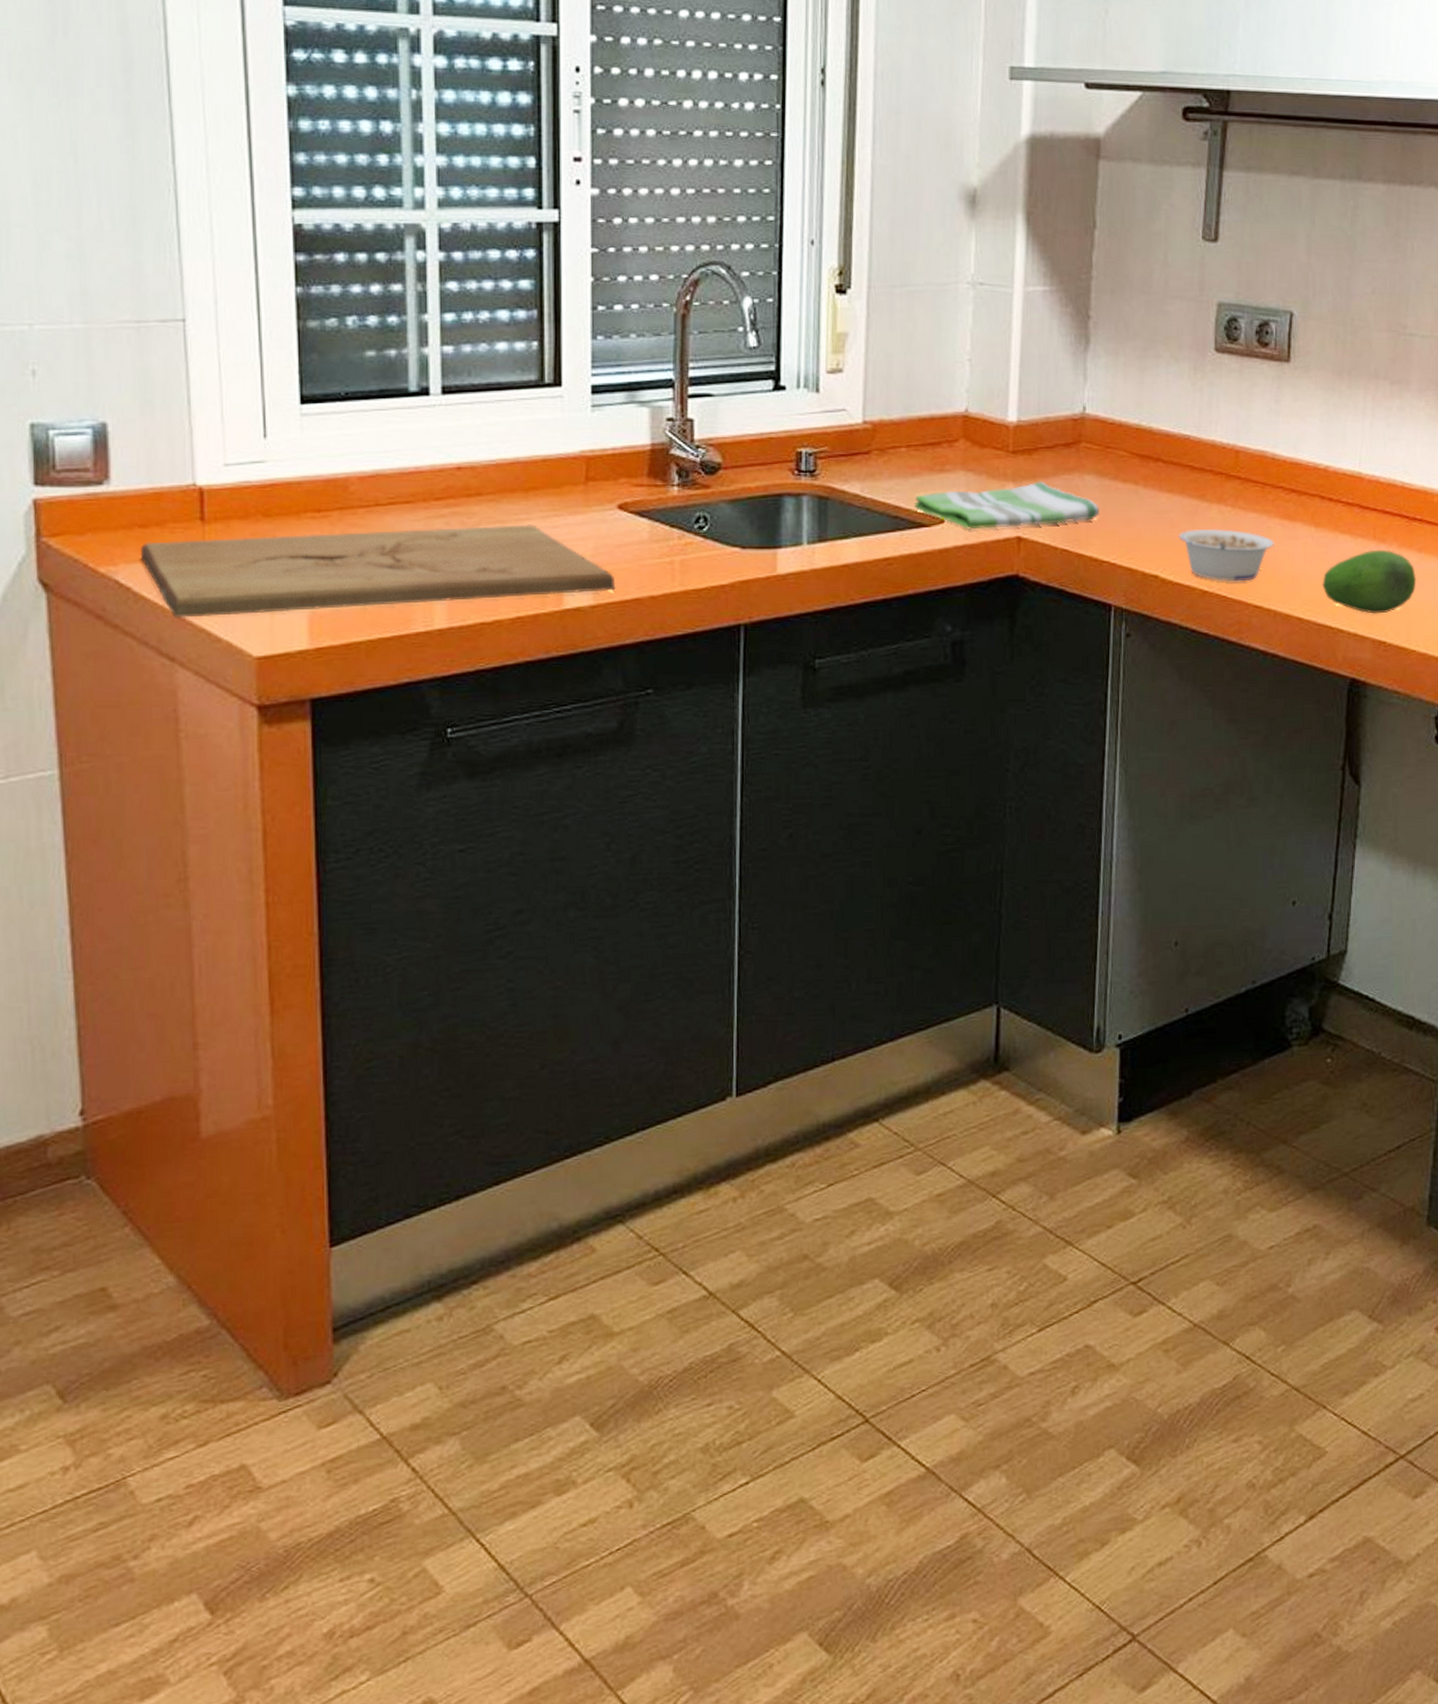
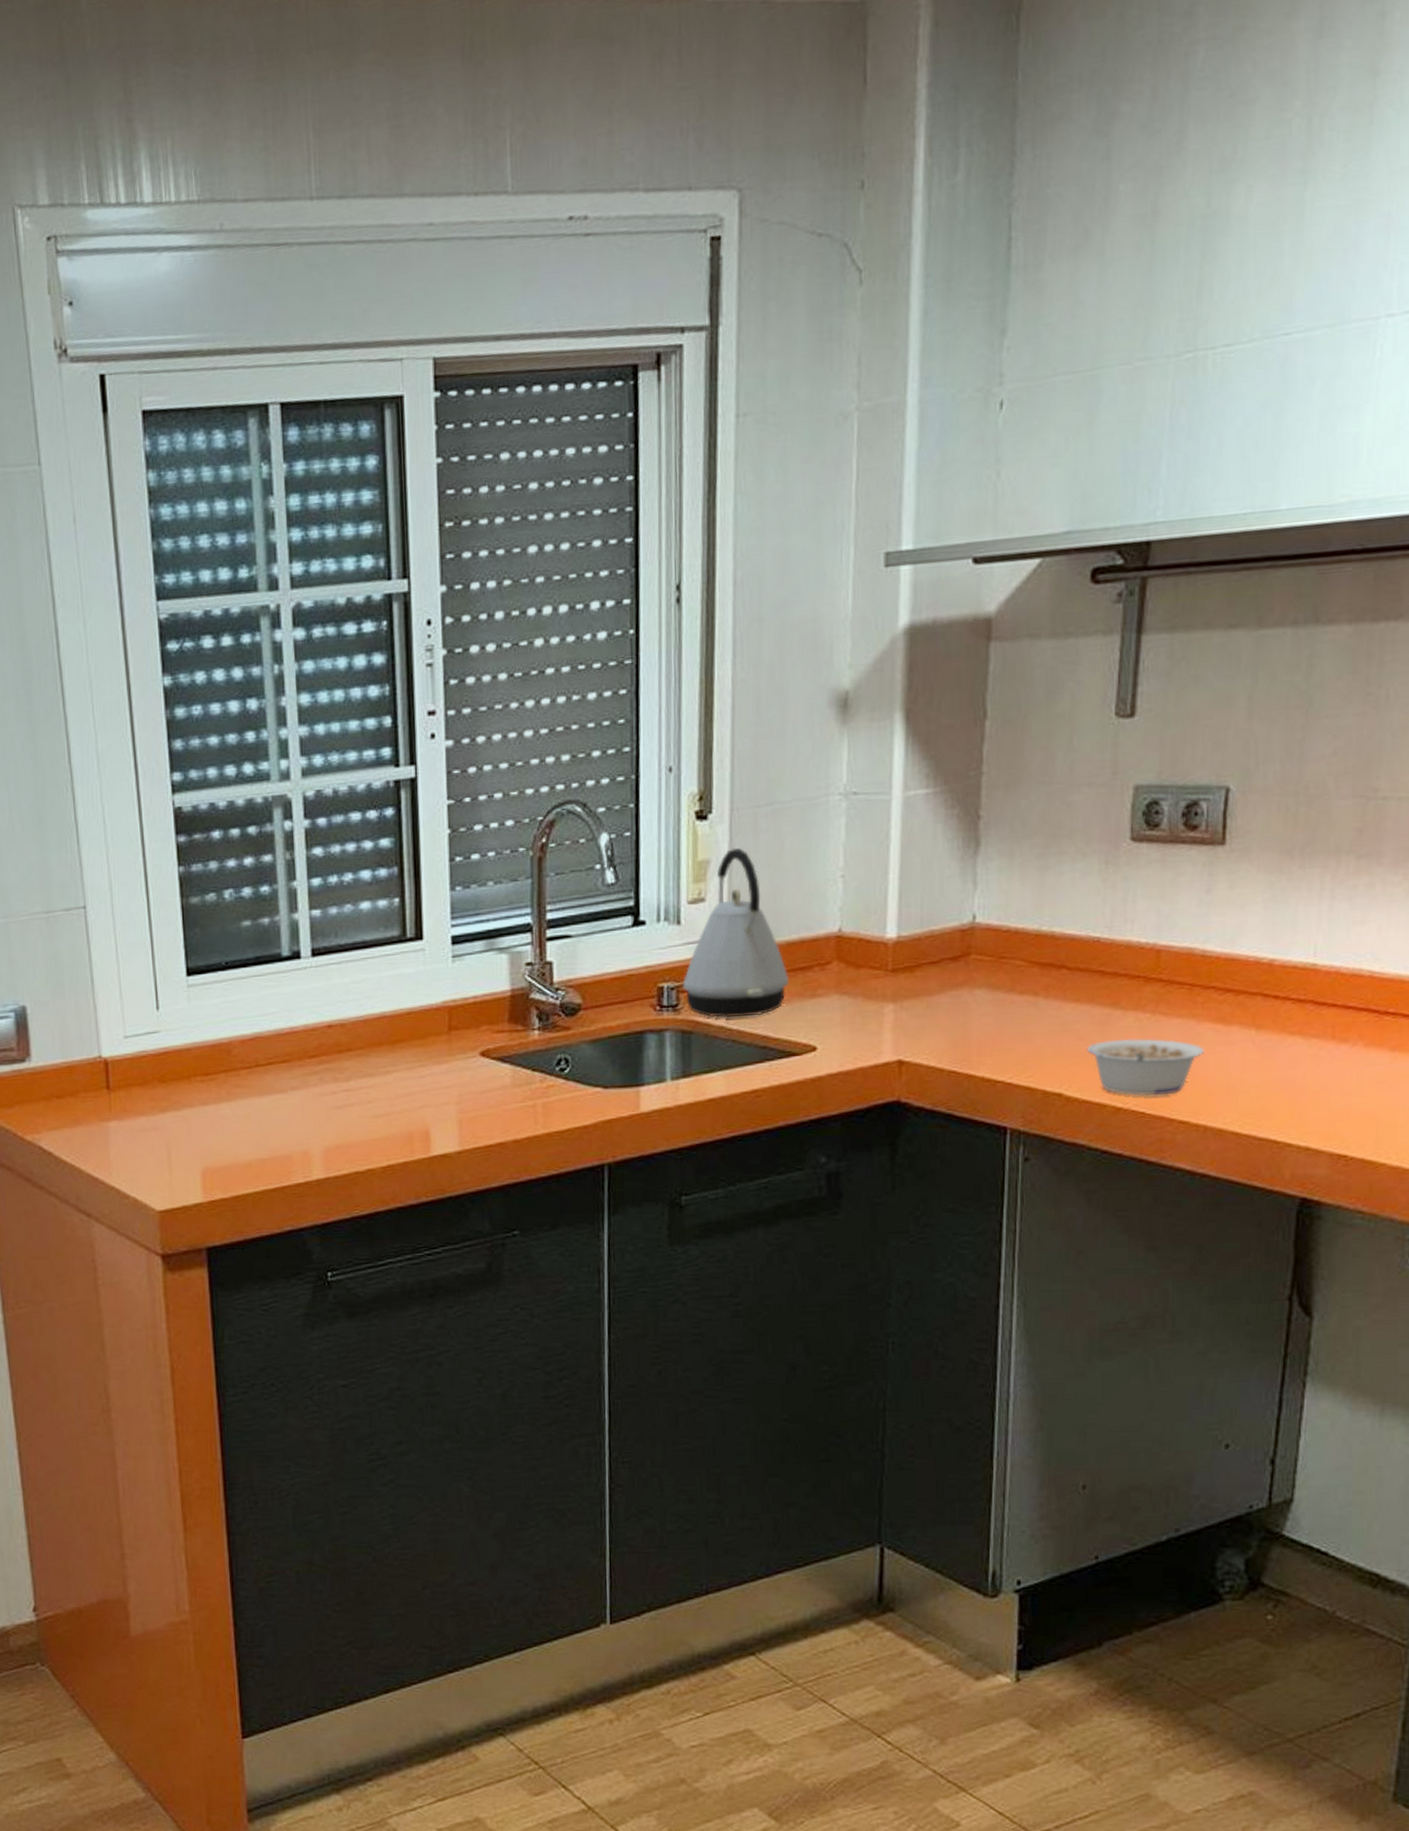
cutting board: present [141,525,616,618] -> none [59,1076,481,1178]
kettle: none [820,323,919,487] -> present [683,847,789,1018]
dish towel: present [914,480,1101,530] -> none [783,999,994,1056]
fruit: present [1321,549,1417,614] -> none [1264,1050,1388,1124]

